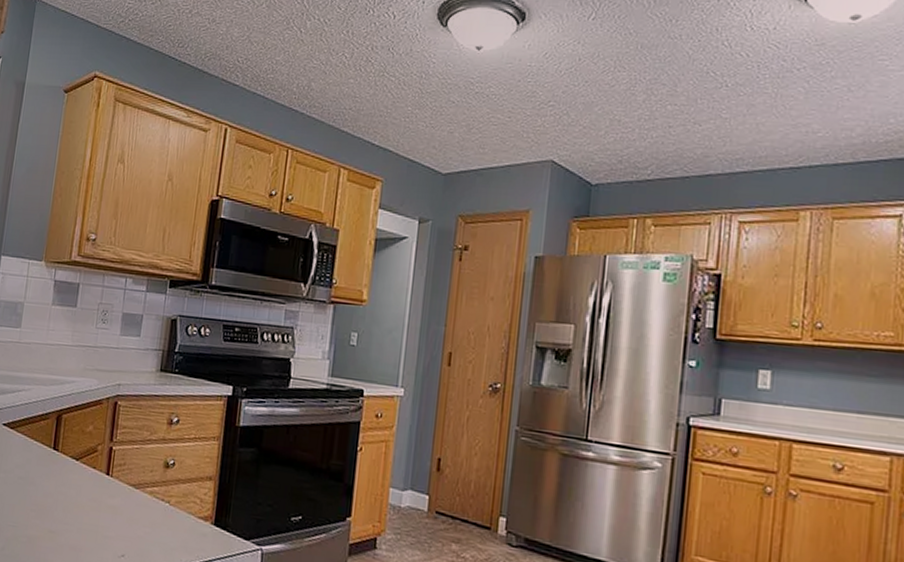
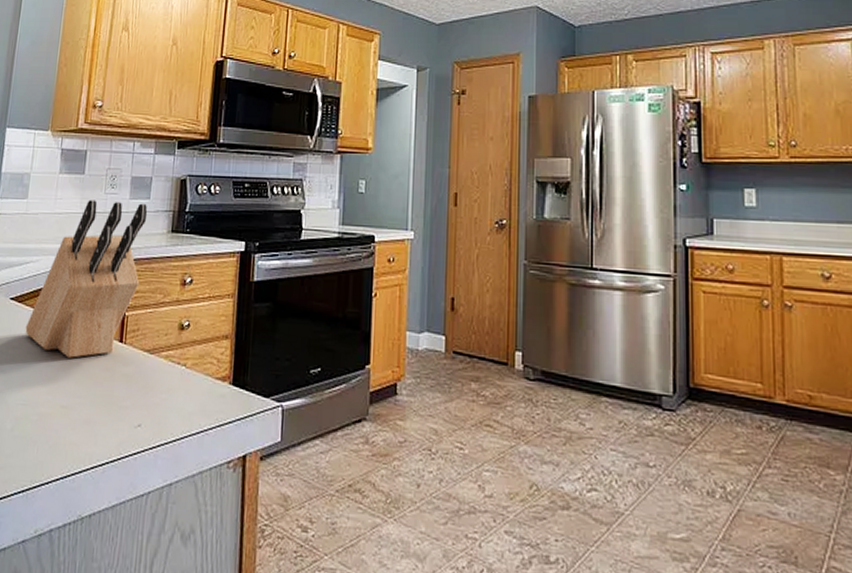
knife block: none [16,333,138,487] -> present [25,199,148,358]

